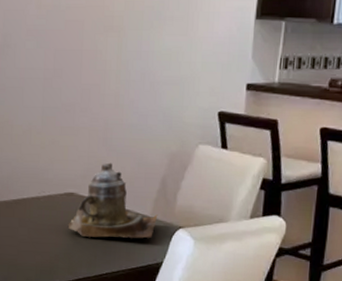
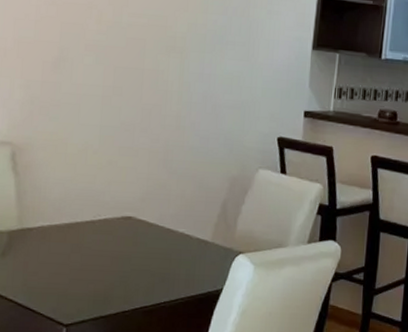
teapot: present [68,162,158,239] -> none [124,185,218,265]

